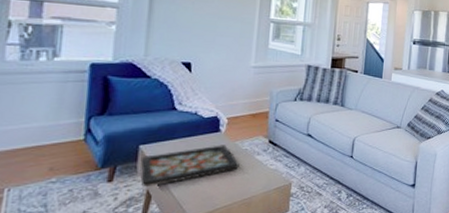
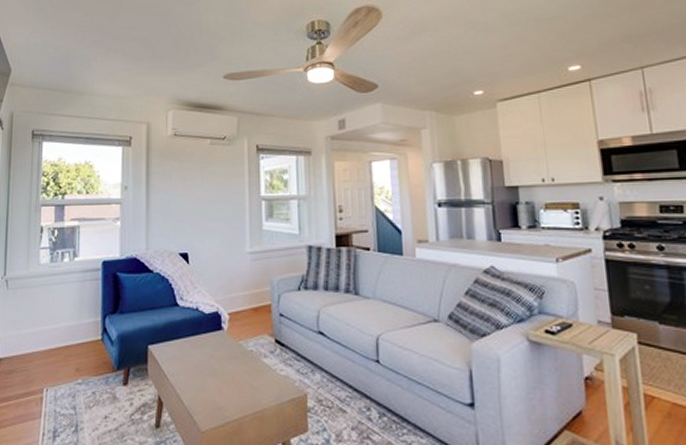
decorative tray: present [140,145,240,188] -> none [150,345,246,393]

